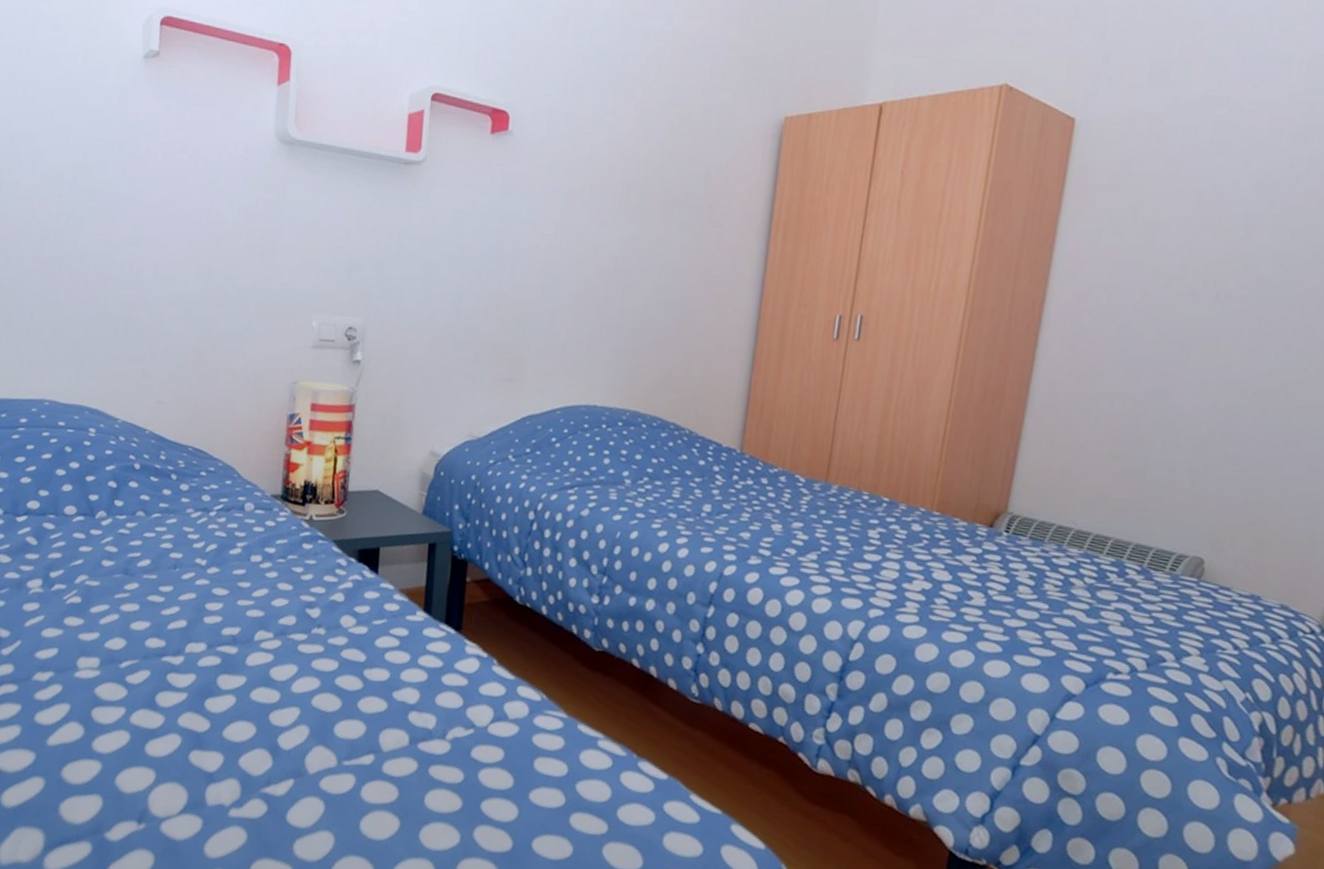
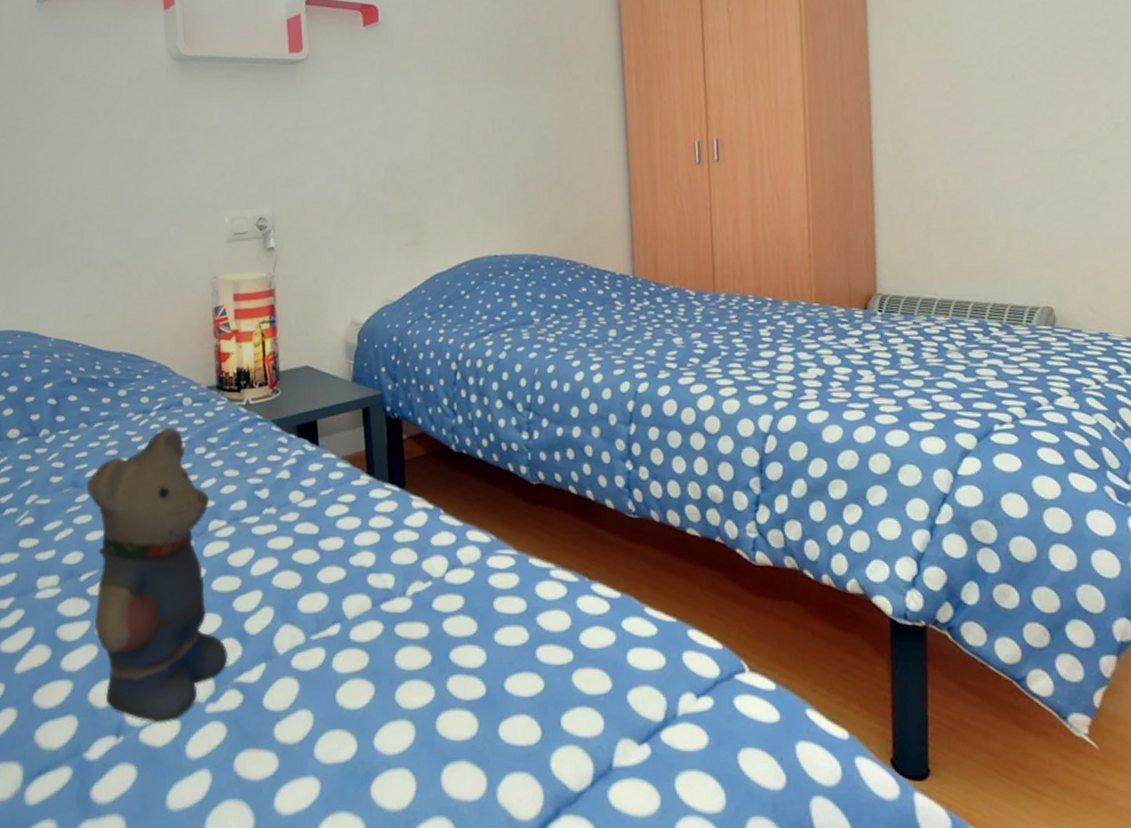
teddy bear: none [130,529,260,817] -> present [87,427,228,721]

